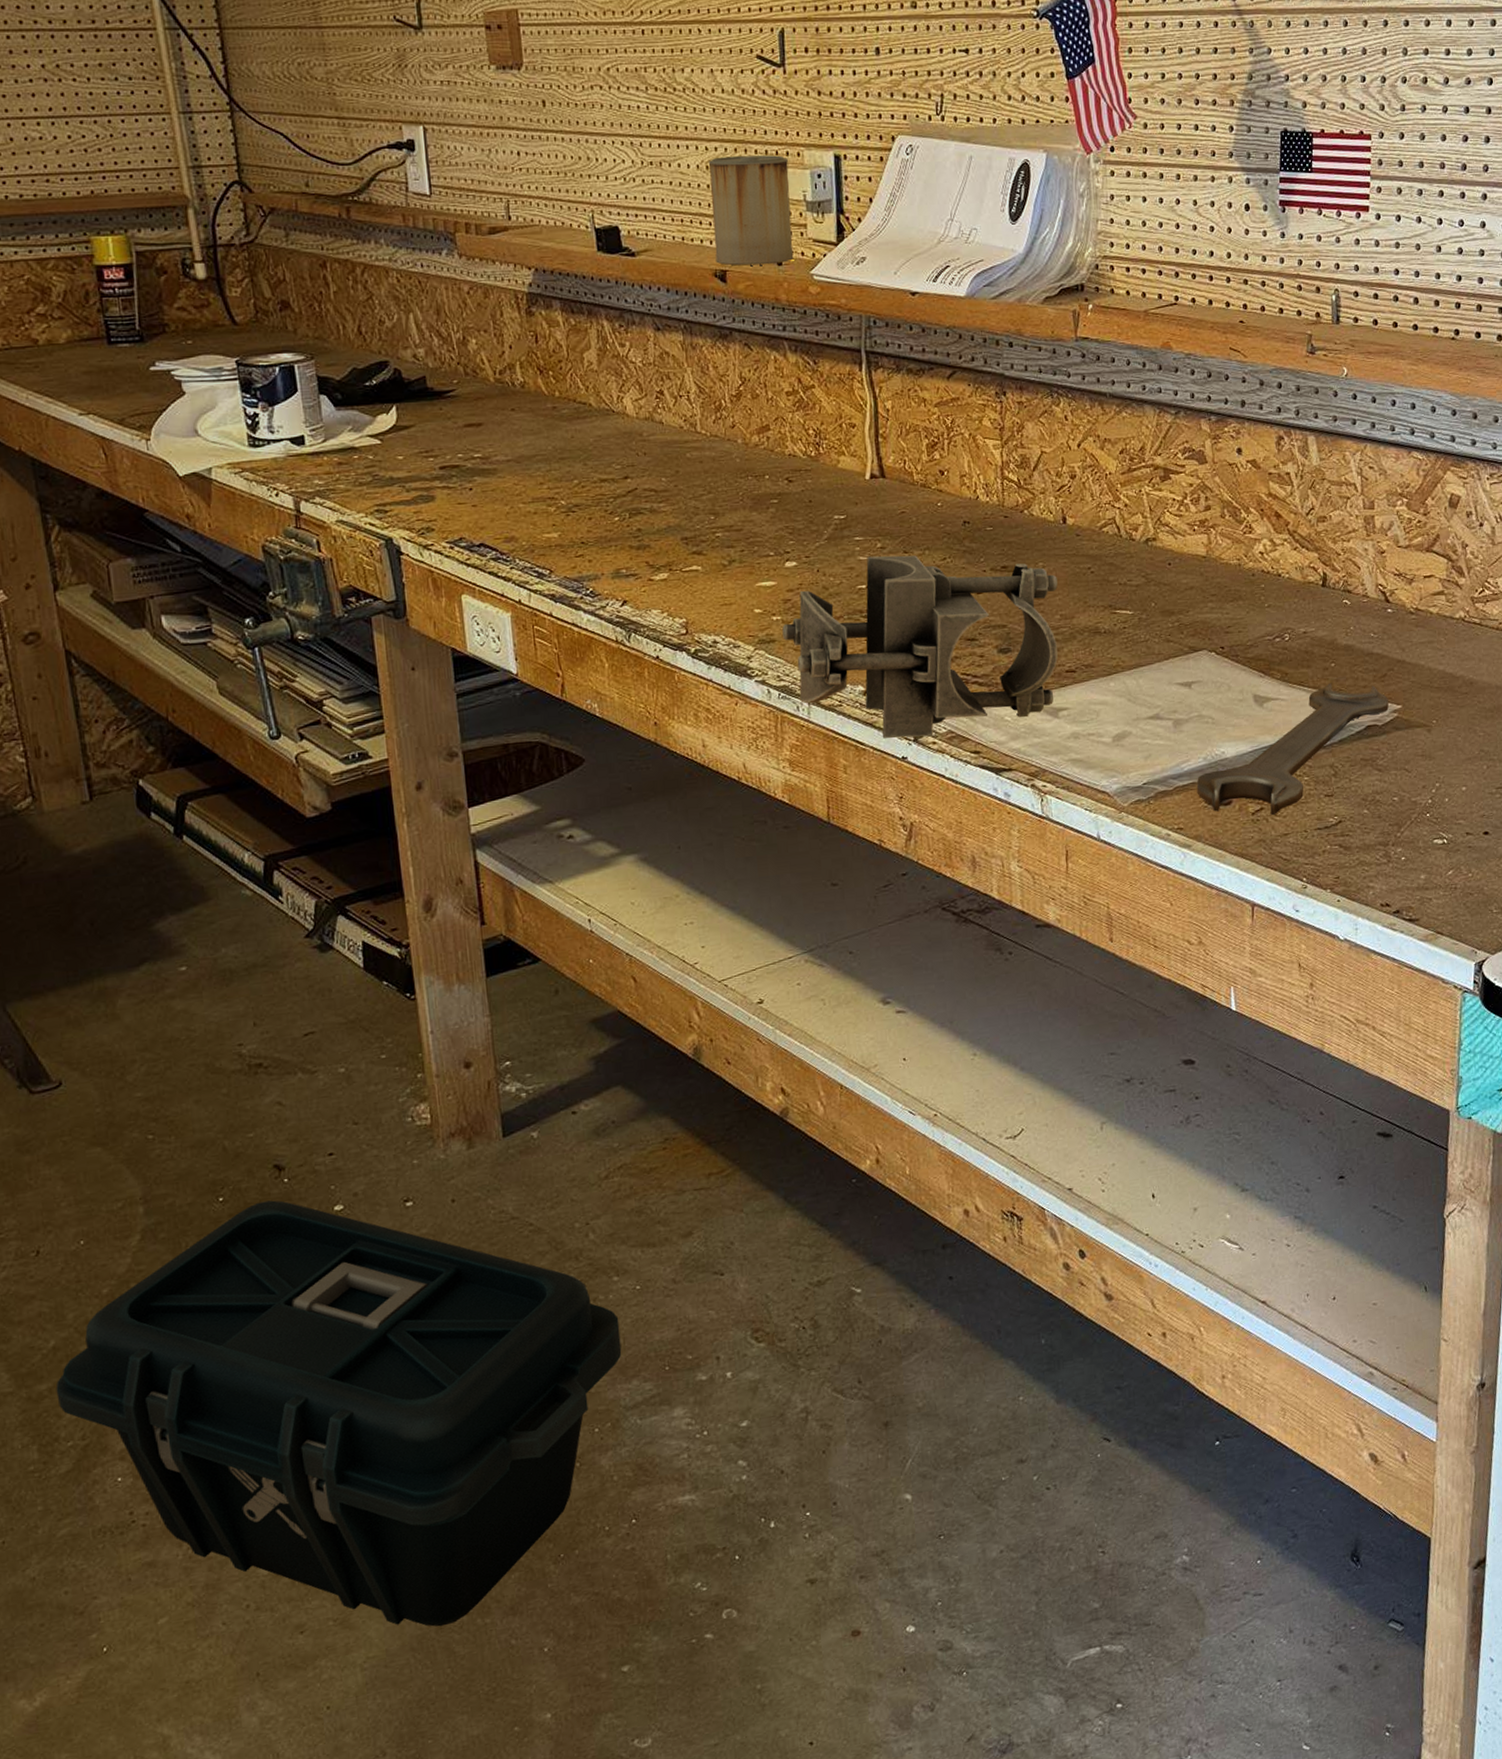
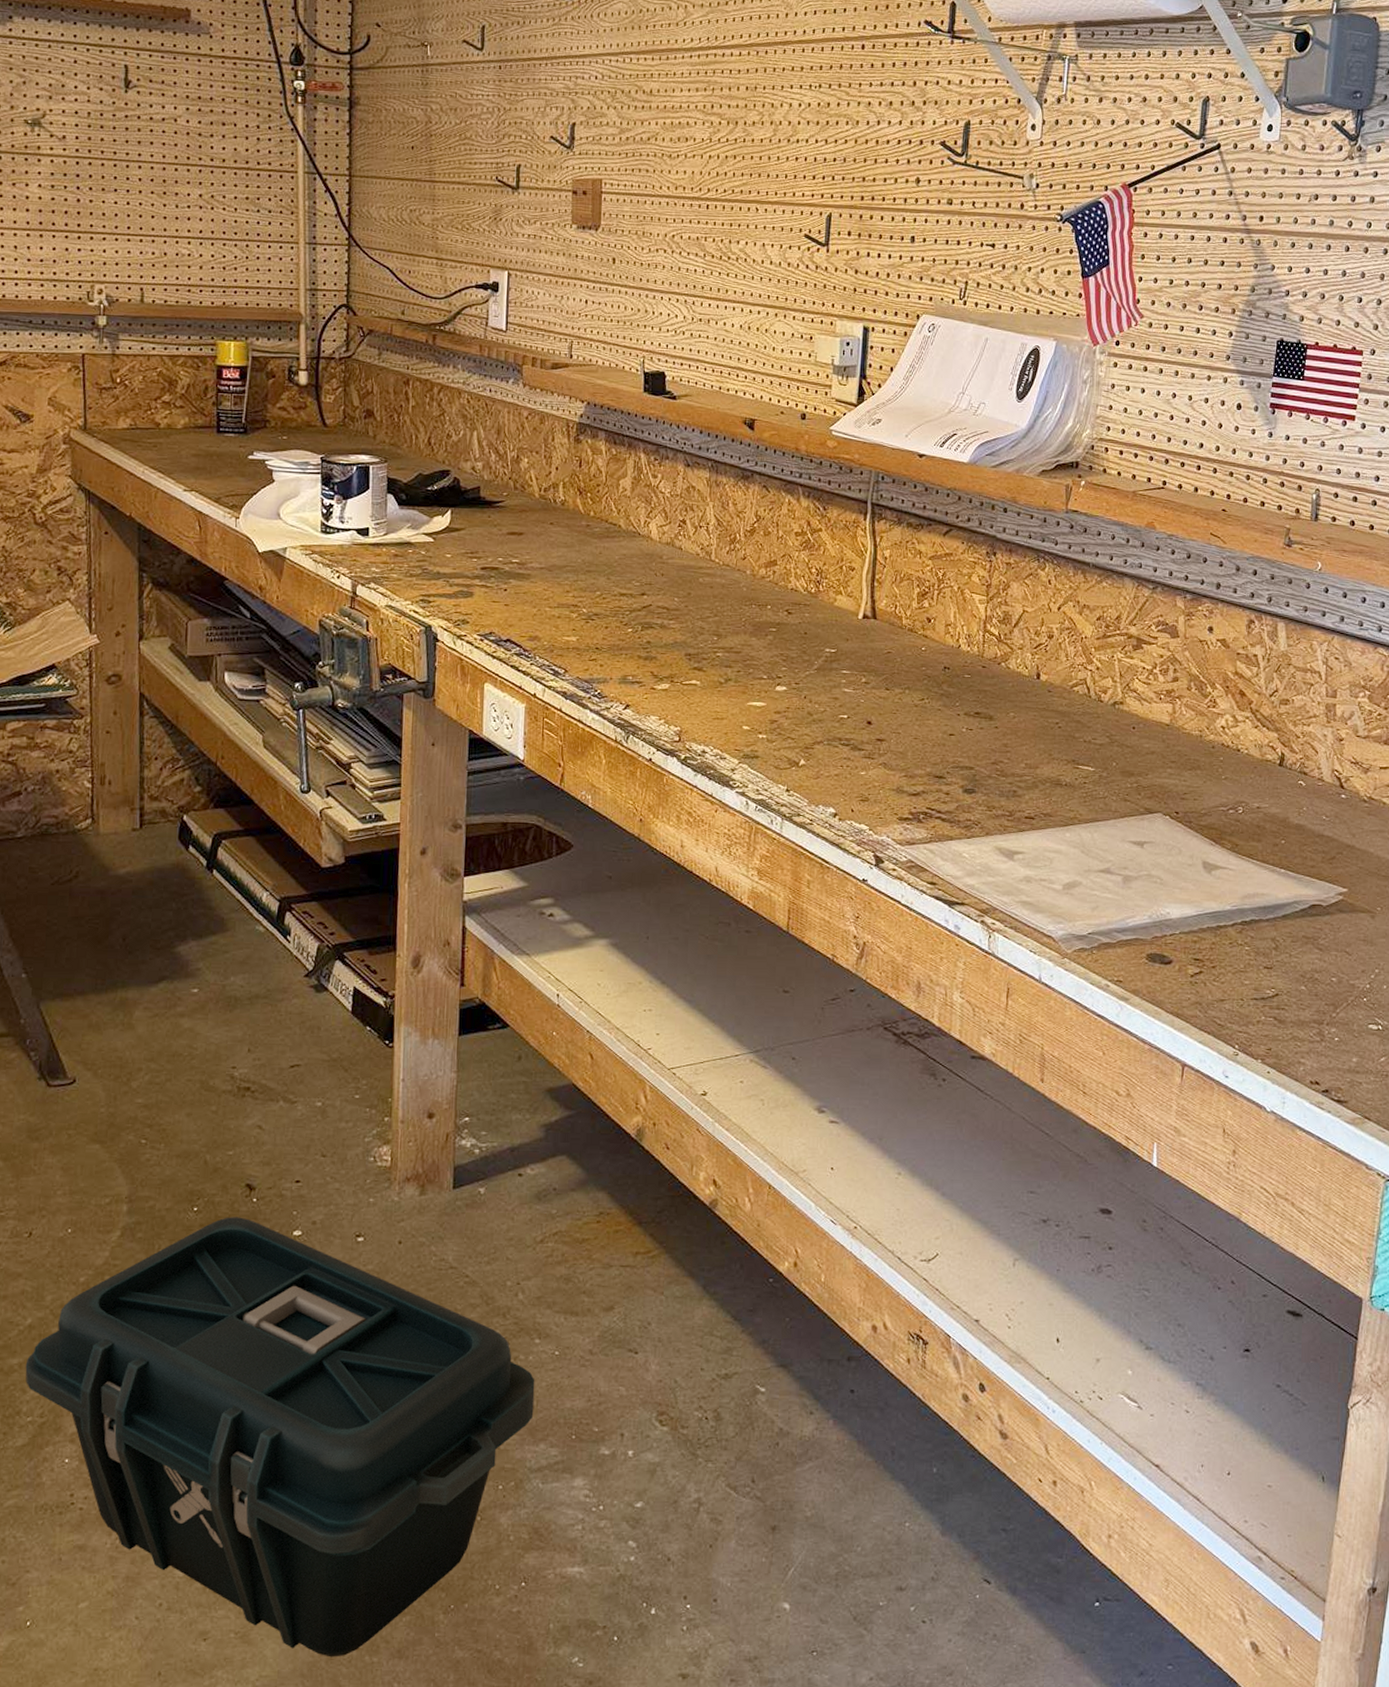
can: present [708,155,794,266] -> none [747,319,821,418]
clamp: present [782,555,1058,739] -> none [766,689,1026,863]
wrench: present [1196,683,1389,816] -> none [1139,859,1336,981]

